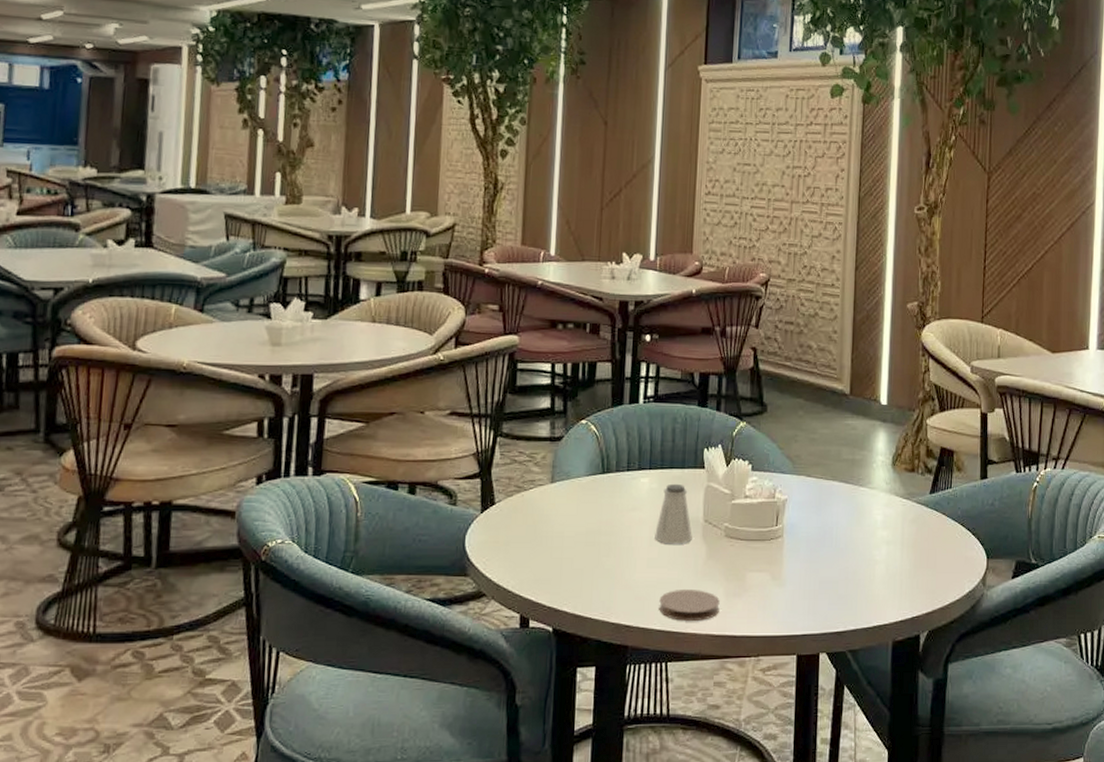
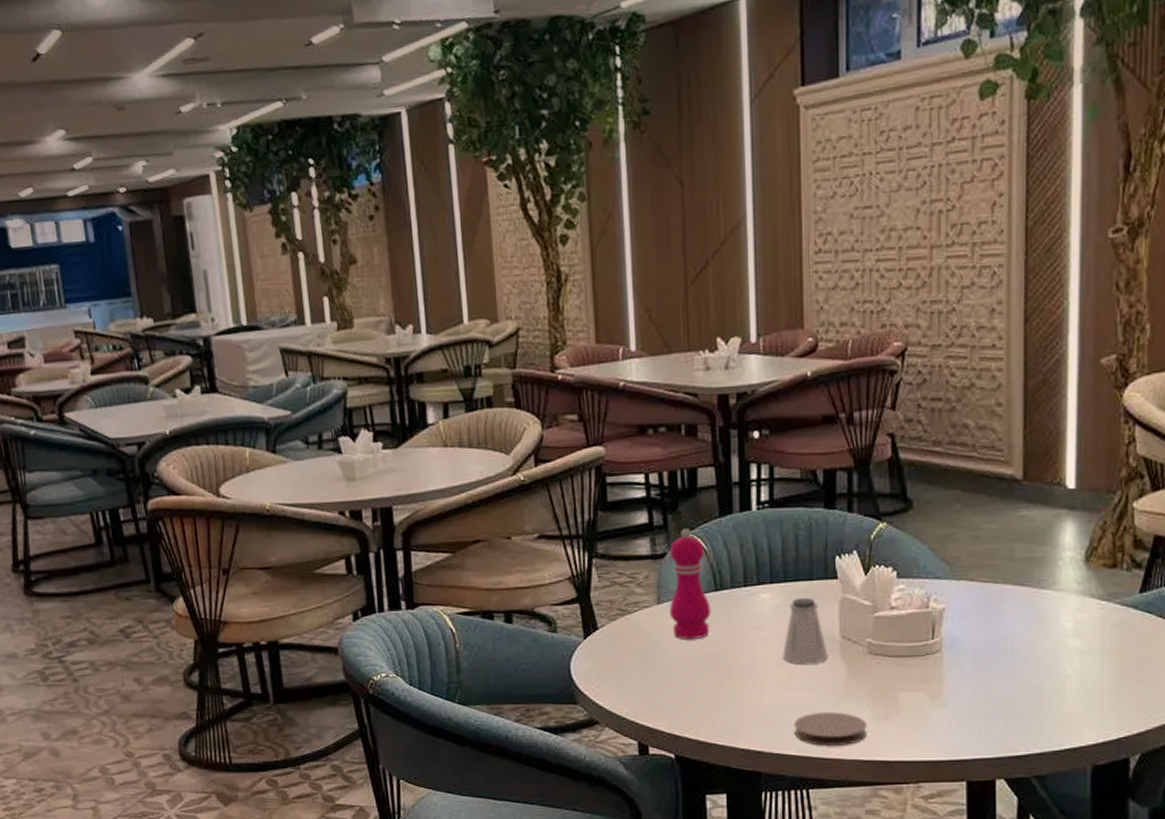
pepper mill: none [561,415,597,517] -> present [669,529,711,639]

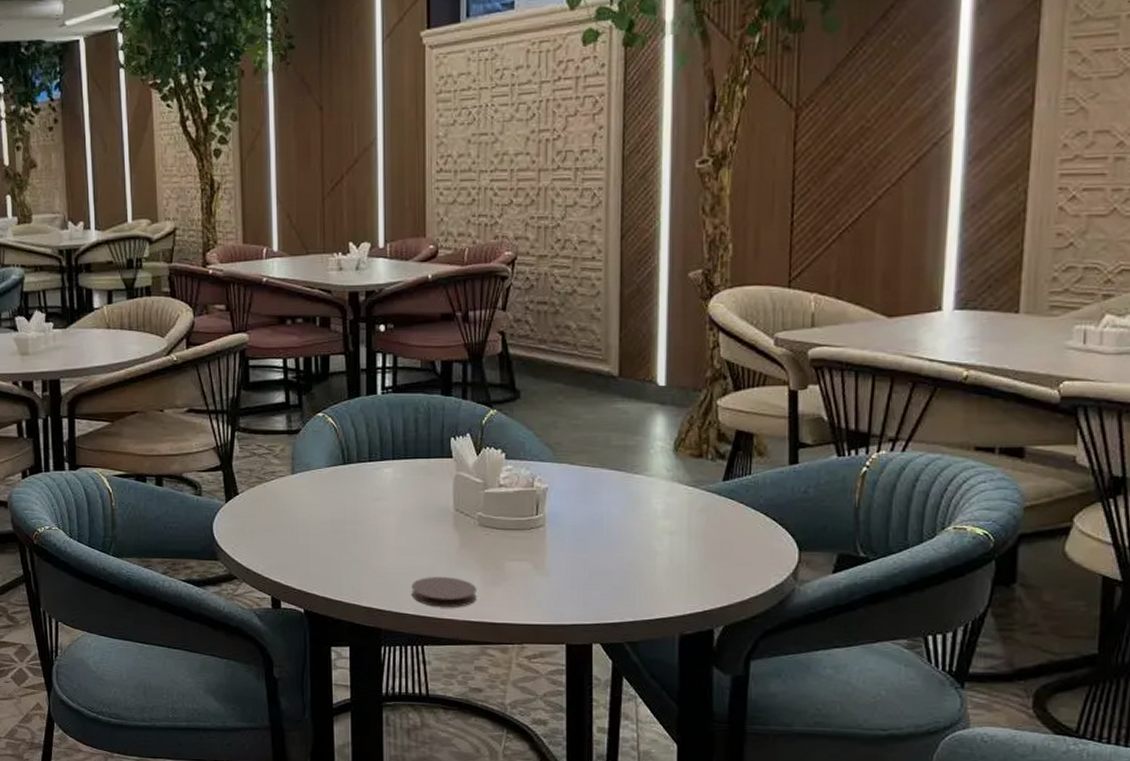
pepper mill: present [669,529,711,639] -> none [303,408,339,506]
saltshaker: present [783,597,828,664] -> none [402,473,443,533]

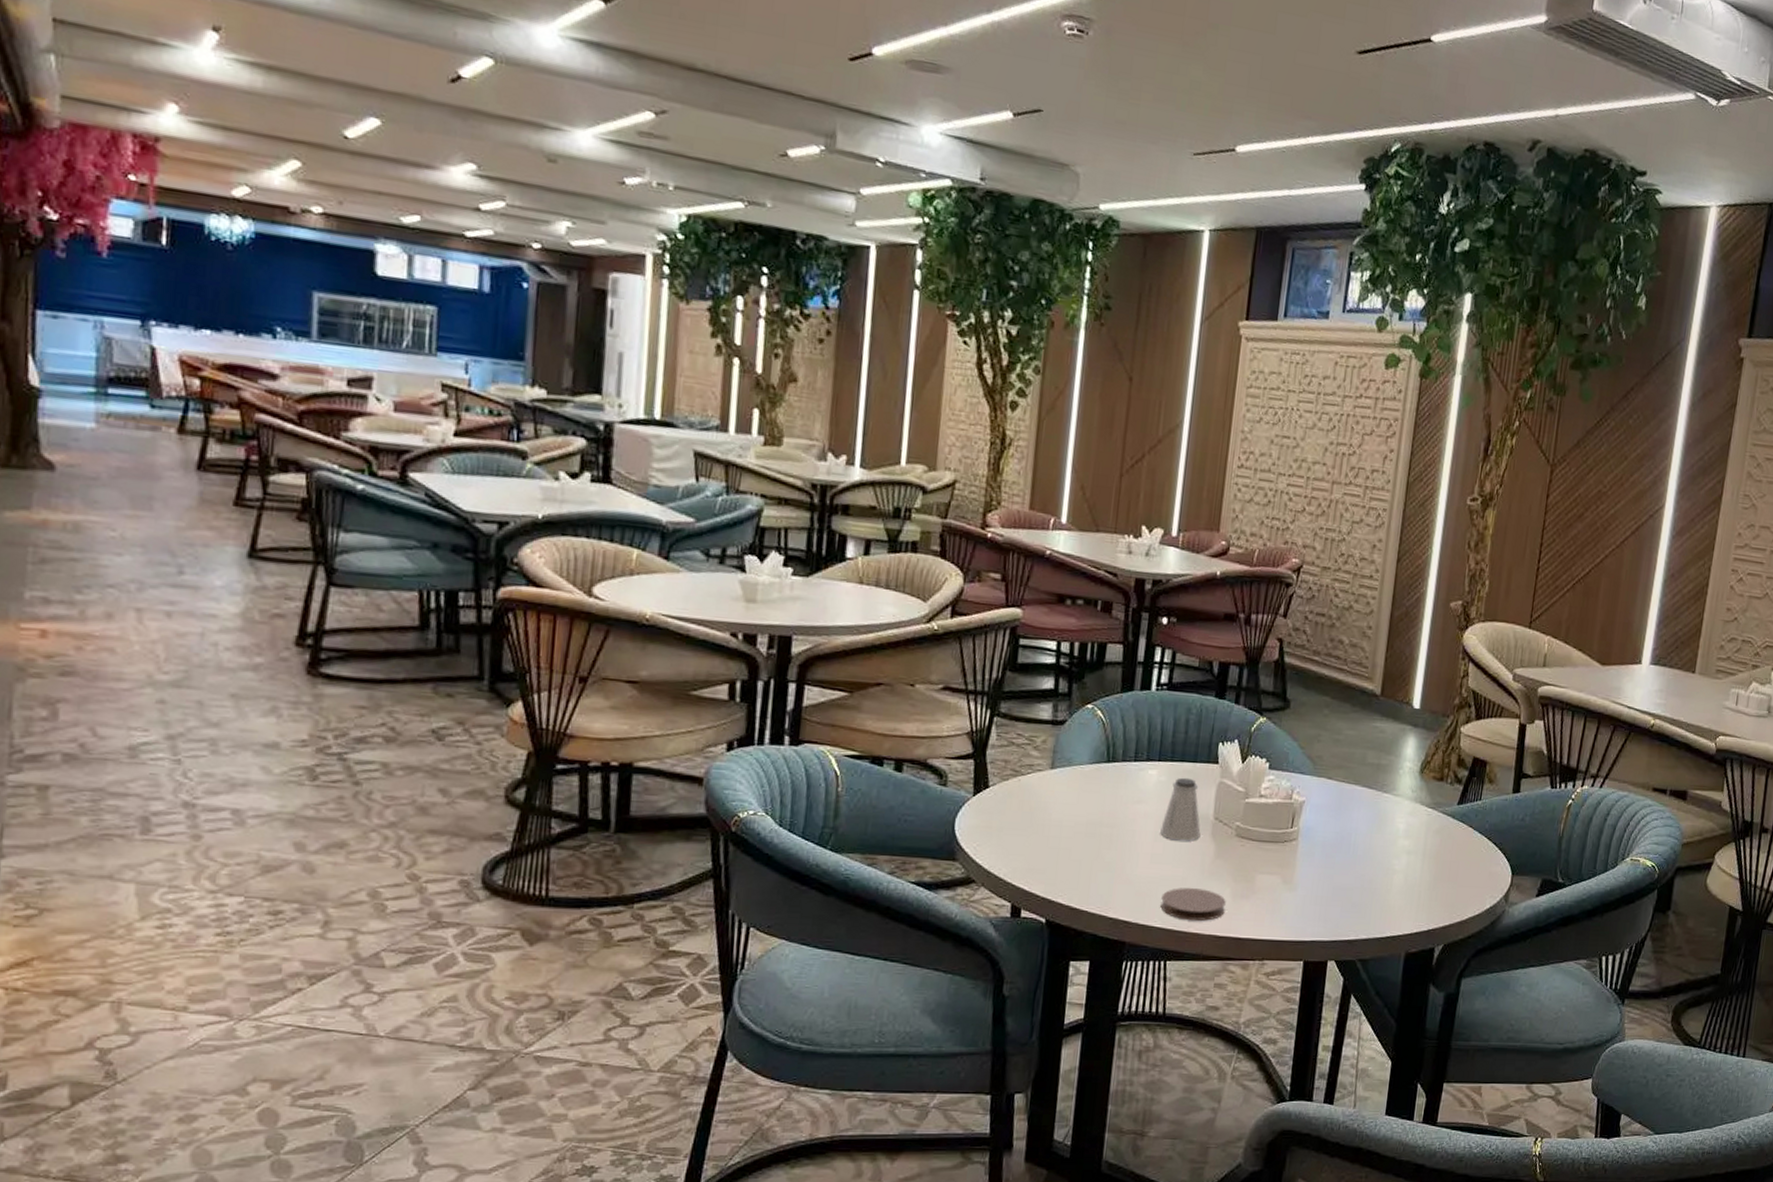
saltshaker: none [402,473,443,533] -> present [1160,777,1201,841]

